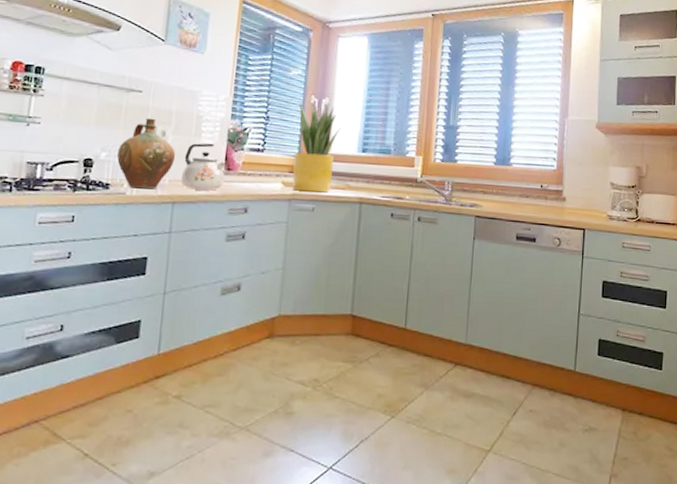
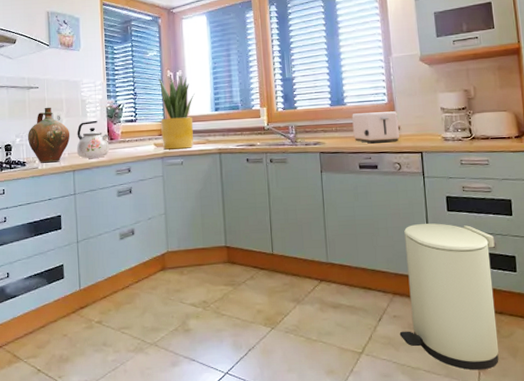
toaster: none [515,177,565,215] -> present [352,111,399,144]
pedal bin: none [533,309,645,476] -> present [399,223,499,370]

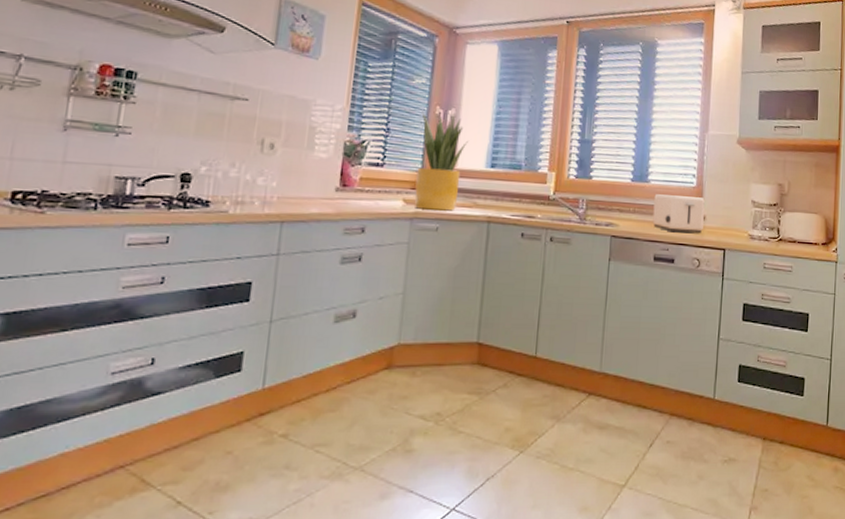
ceramic jug: present [28,107,70,163] -> none [219,128,286,207]
kettle: present [76,120,110,159] -> none [290,156,342,209]
pedal bin: present [399,223,499,370] -> none [670,333,786,509]

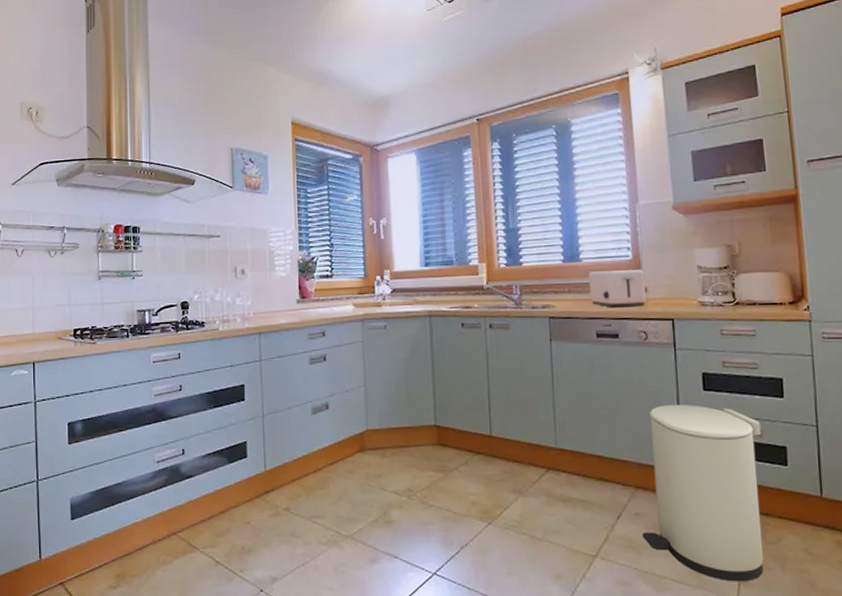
planter: present [414,112,468,211] -> none [358,222,401,311]
pedal bin: none [670,333,786,509] -> present [642,405,764,582]

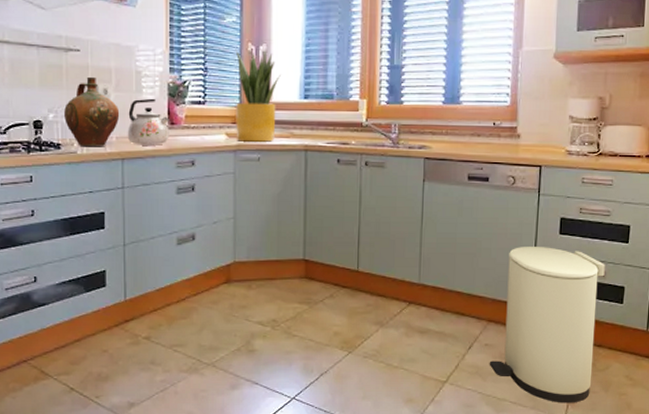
ceramic jug: none [207,259,256,324] -> present [64,76,120,147]
kettle: none [263,275,301,320] -> present [127,98,169,145]
planter: none [358,222,401,311] -> present [235,49,281,142]
toaster: present [588,270,646,308] -> none [466,115,519,152]

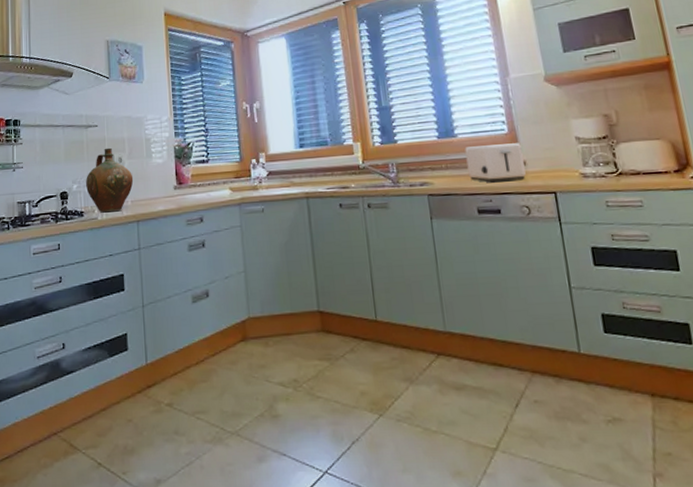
kettle: present [127,98,169,145] -> none [140,161,178,207]
planter: present [235,49,281,142] -> none [231,106,276,195]
toaster: none [466,115,519,152] -> present [465,143,526,183]
pedal bin: present [489,247,605,403] -> none [540,281,680,475]

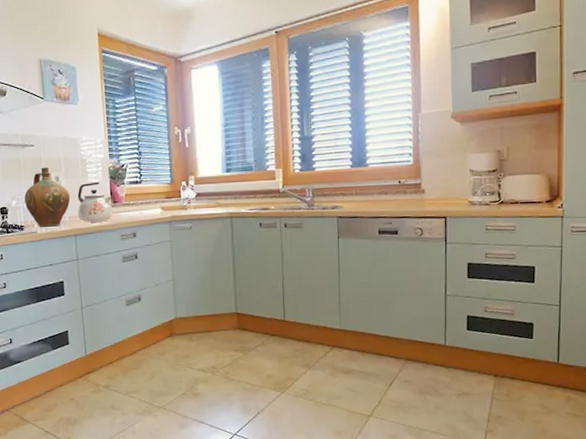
kettle: none [140,161,178,207] -> present [77,181,113,223]
toaster: present [465,143,526,183] -> none [374,173,423,208]

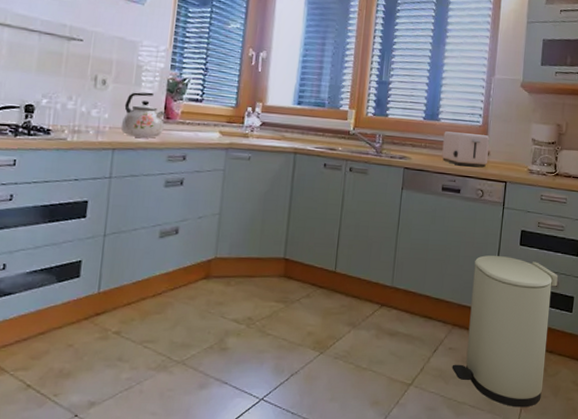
ceramic jug: present [24,167,71,227] -> none [58,66,116,136]
toaster: none [374,173,423,208] -> present [442,131,490,168]
pedal bin: none [409,290,513,432] -> present [451,255,558,407]

